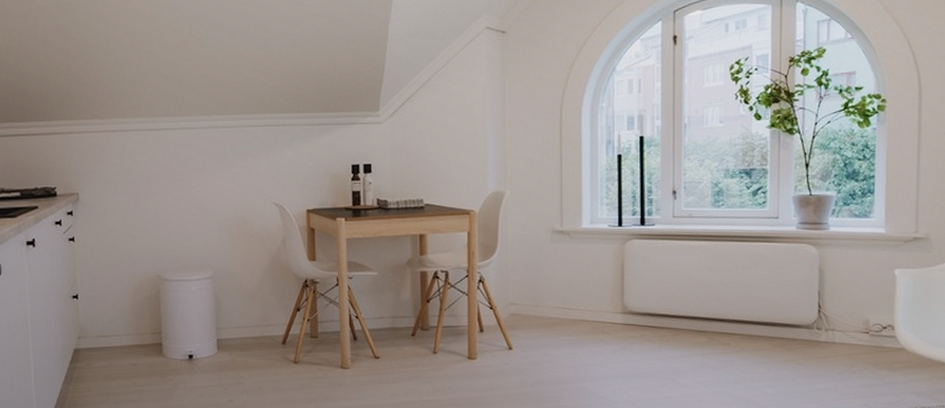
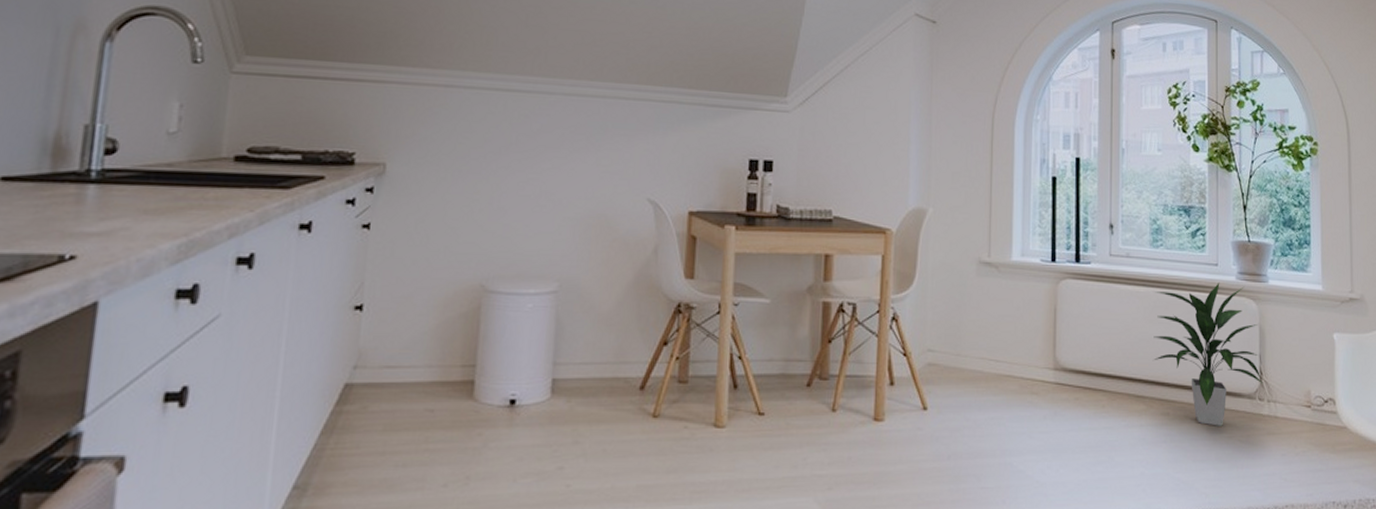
indoor plant: none [715,233,822,352] -> present [1153,283,1264,426]

